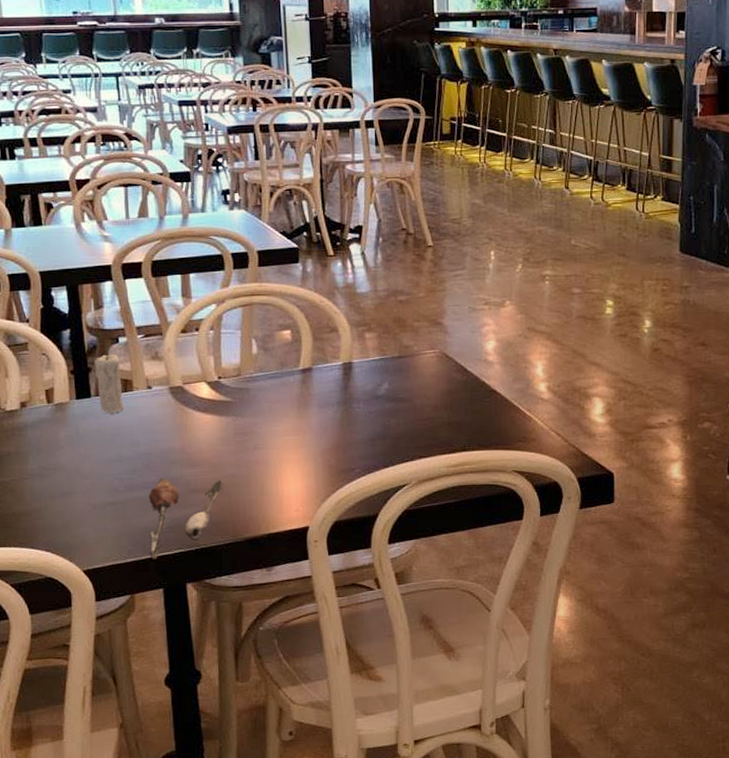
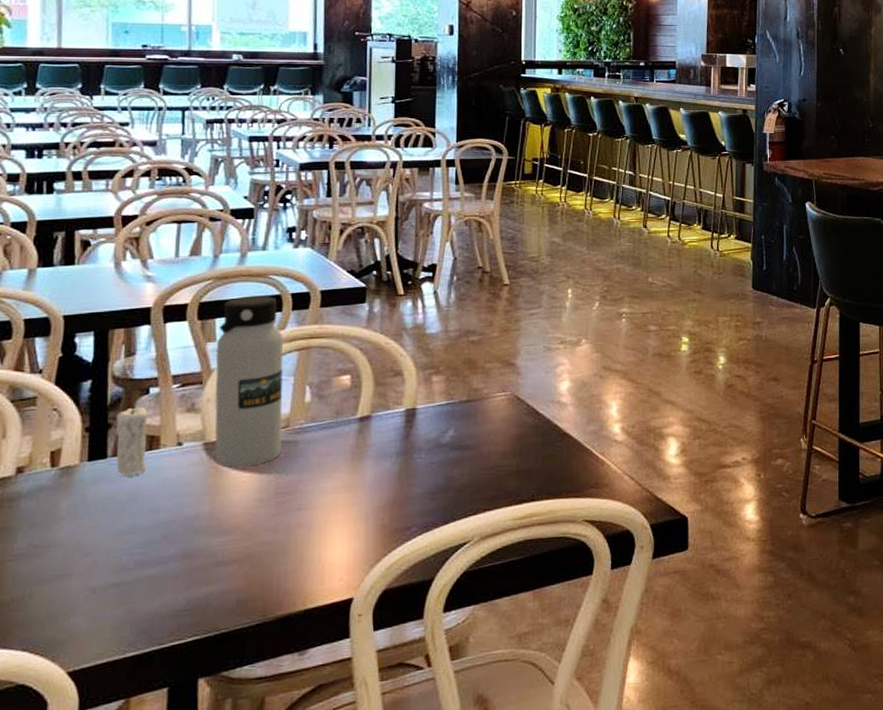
spoon: present [148,478,223,559] -> none [156,548,256,651]
water bottle: none [170,255,236,410] -> present [214,295,284,467]

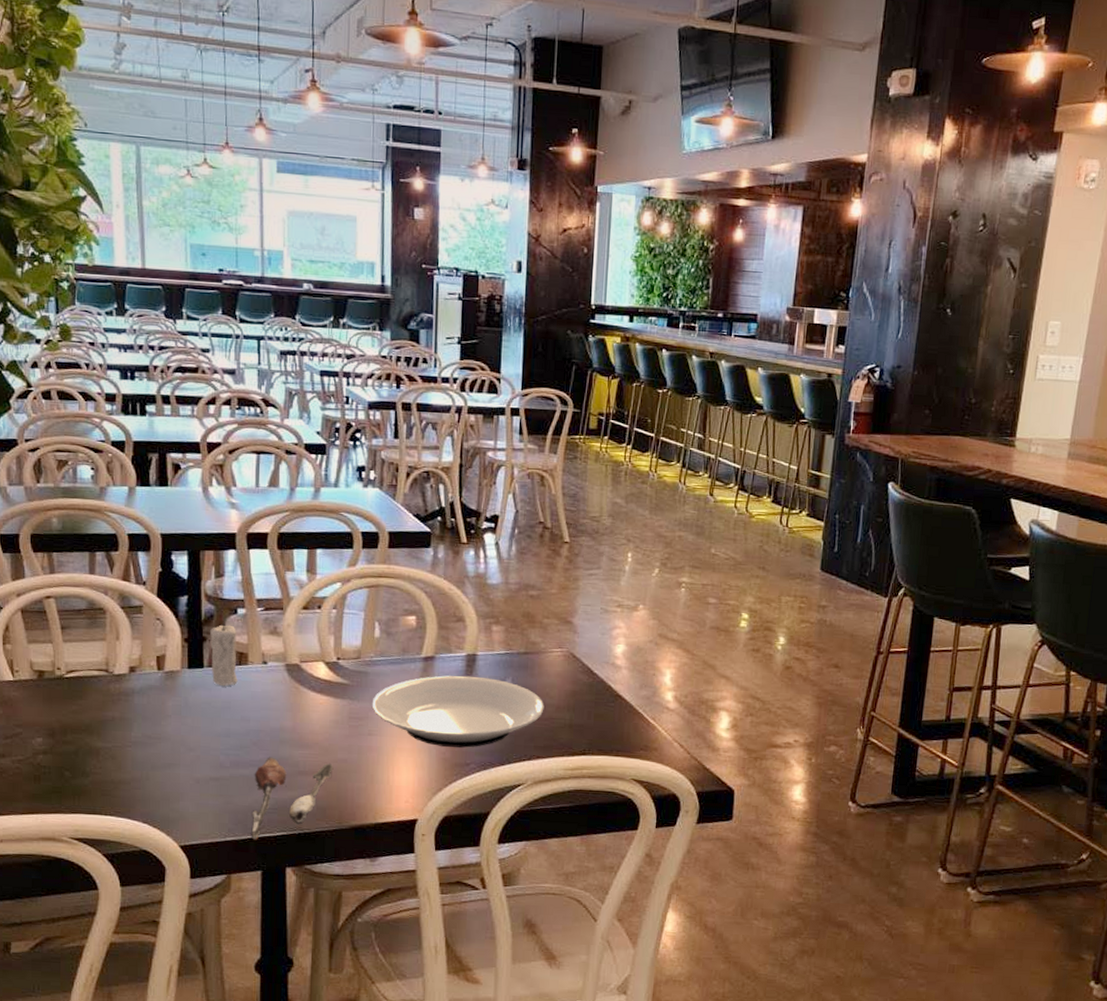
spoon: none [156,548,256,651] -> present [251,757,333,840]
water bottle: present [214,295,284,467] -> none [294,530,355,690]
plate: none [302,431,489,512] -> present [373,675,544,748]

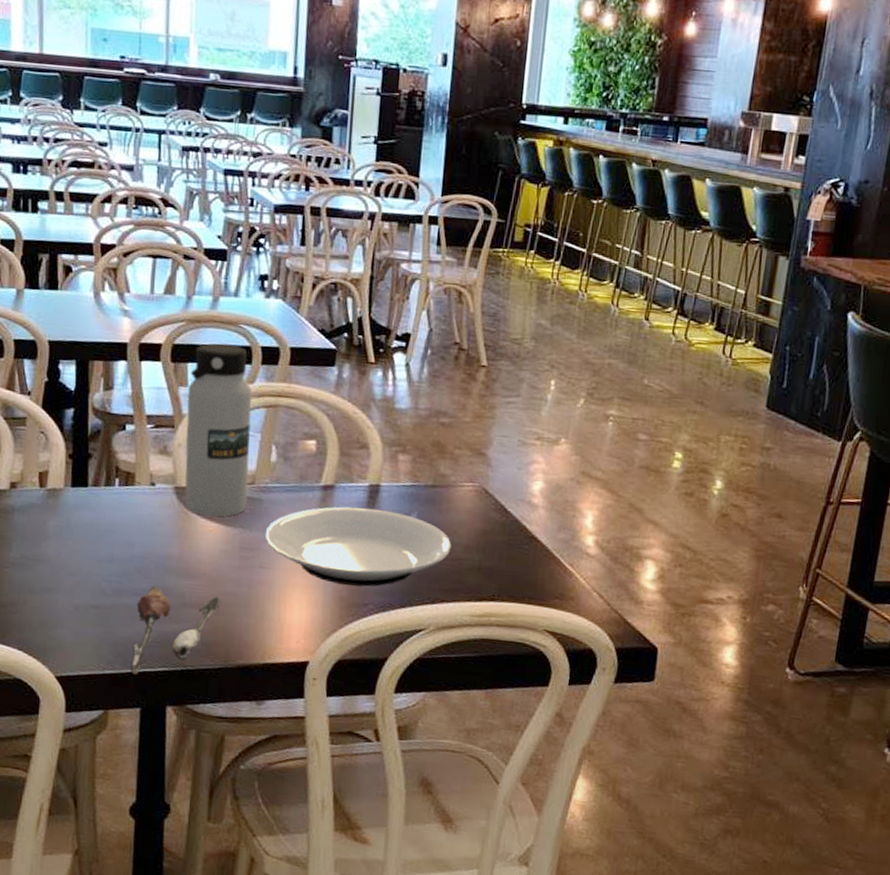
candle: present [209,620,238,686] -> none [95,436,124,507]
water bottle: none [294,530,355,690] -> present [184,343,252,517]

